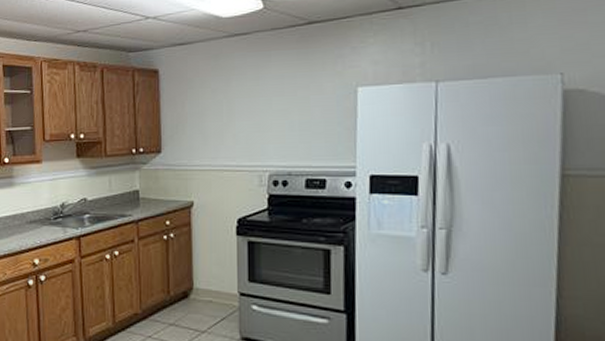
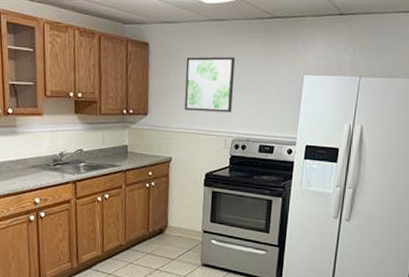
wall art: none [204,74,266,143] -> present [184,56,236,113]

